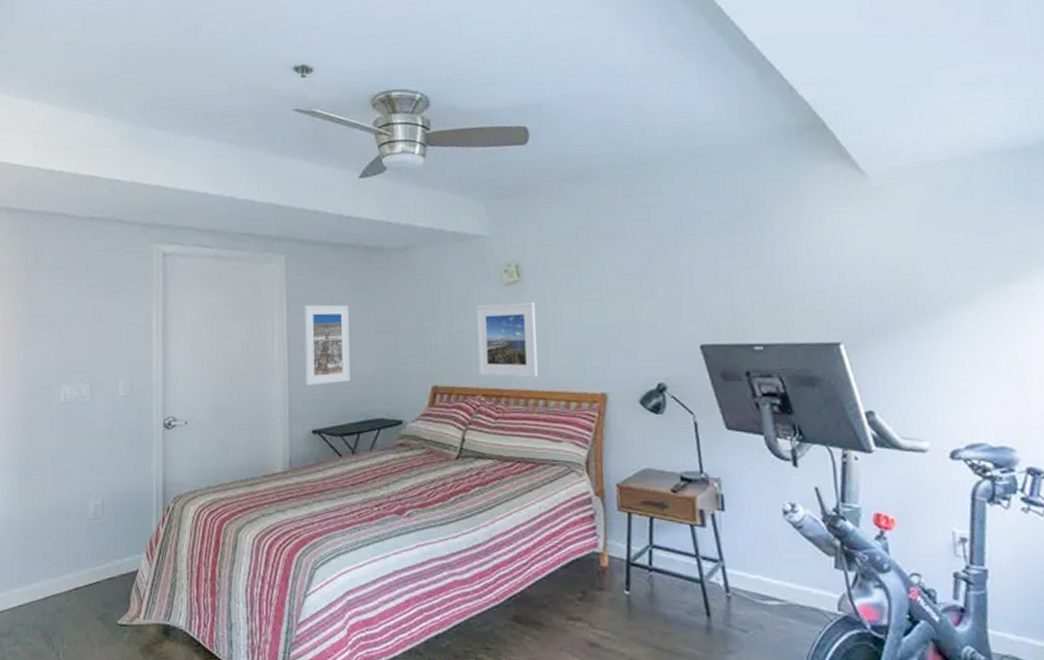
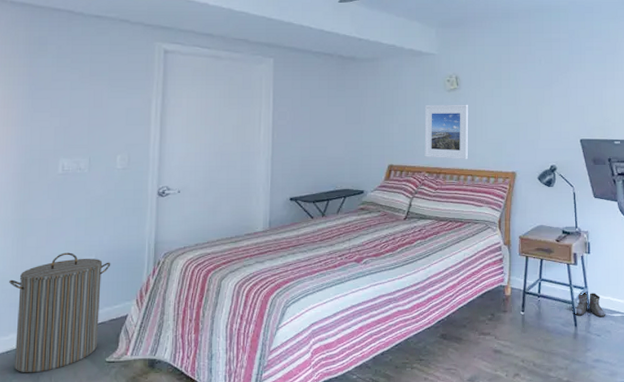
laundry hamper: none [18,494,118,633] -> present [9,252,111,373]
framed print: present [303,304,351,385] -> none [285,99,325,162]
boots: none [705,566,754,605] -> present [574,292,605,318]

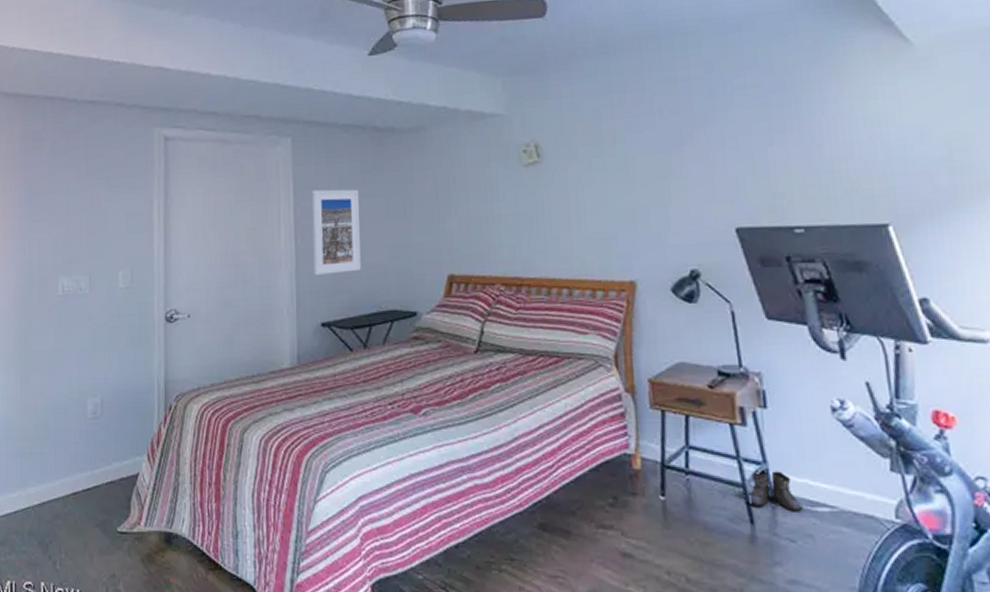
laundry hamper: present [9,252,111,373] -> none [14,392,118,541]
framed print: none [285,99,325,162] -> present [311,189,361,275]
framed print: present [424,104,469,160] -> none [493,183,561,266]

